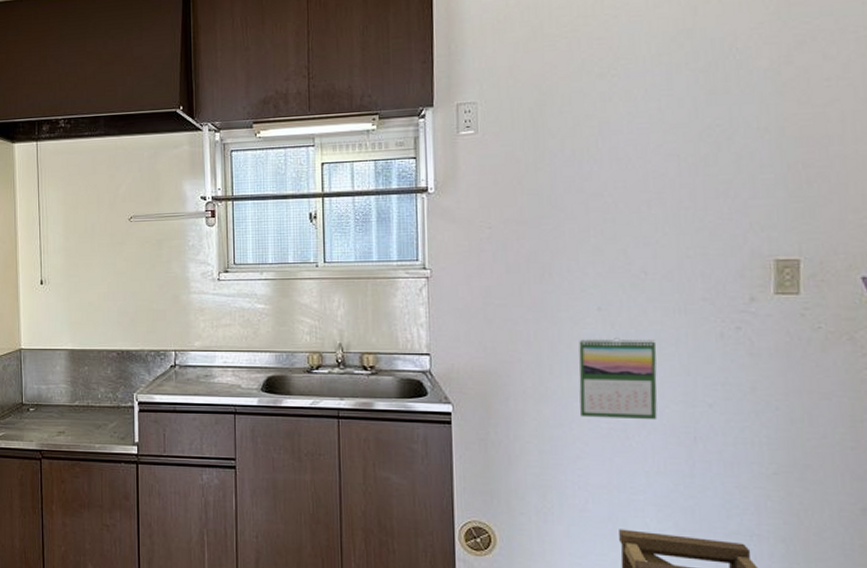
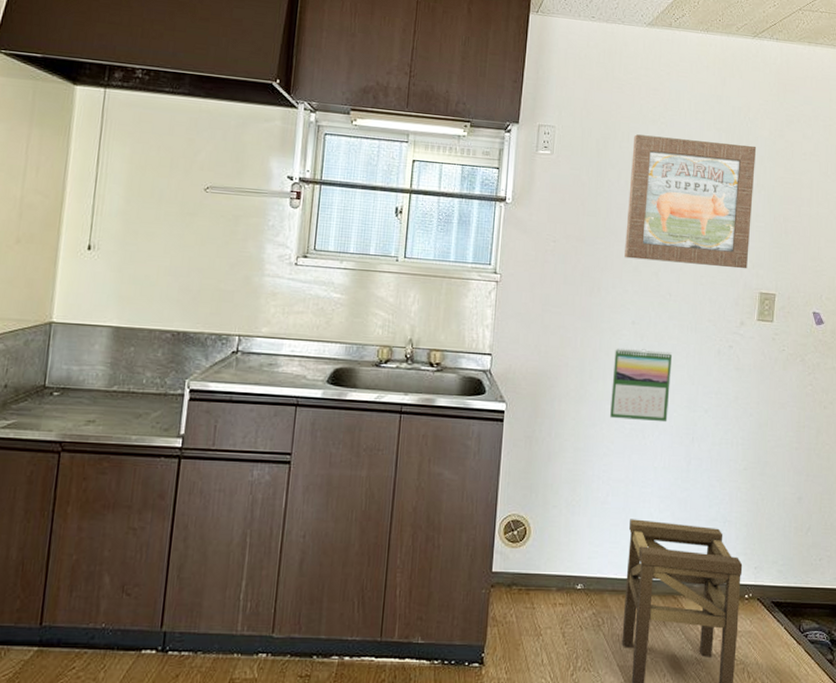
wall art: none [577,81,754,237] -> present [624,134,757,269]

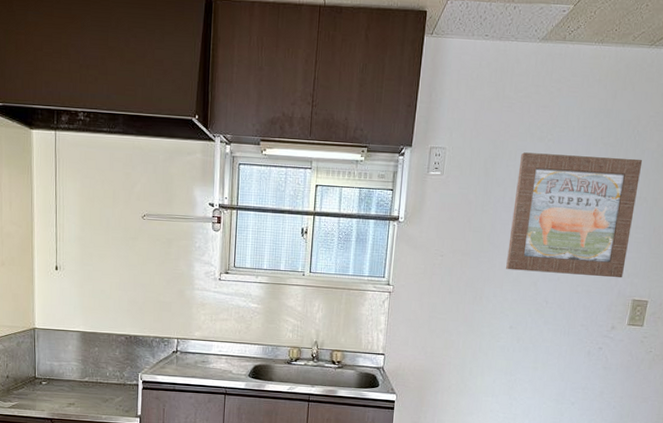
calendar: present [609,347,673,423] -> none [485,349,546,413]

